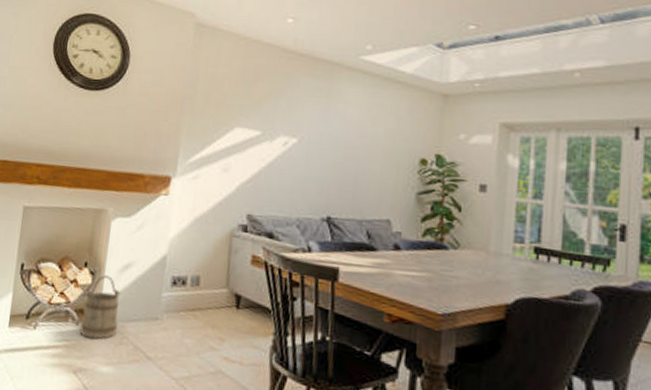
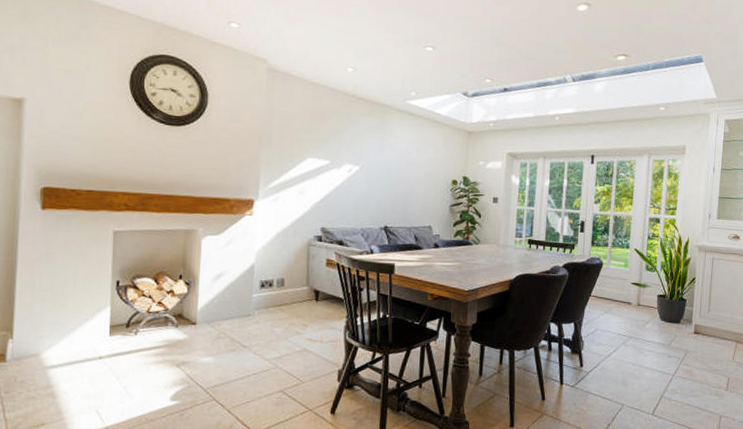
bucket: present [80,275,121,340] -> none [180,284,215,337]

